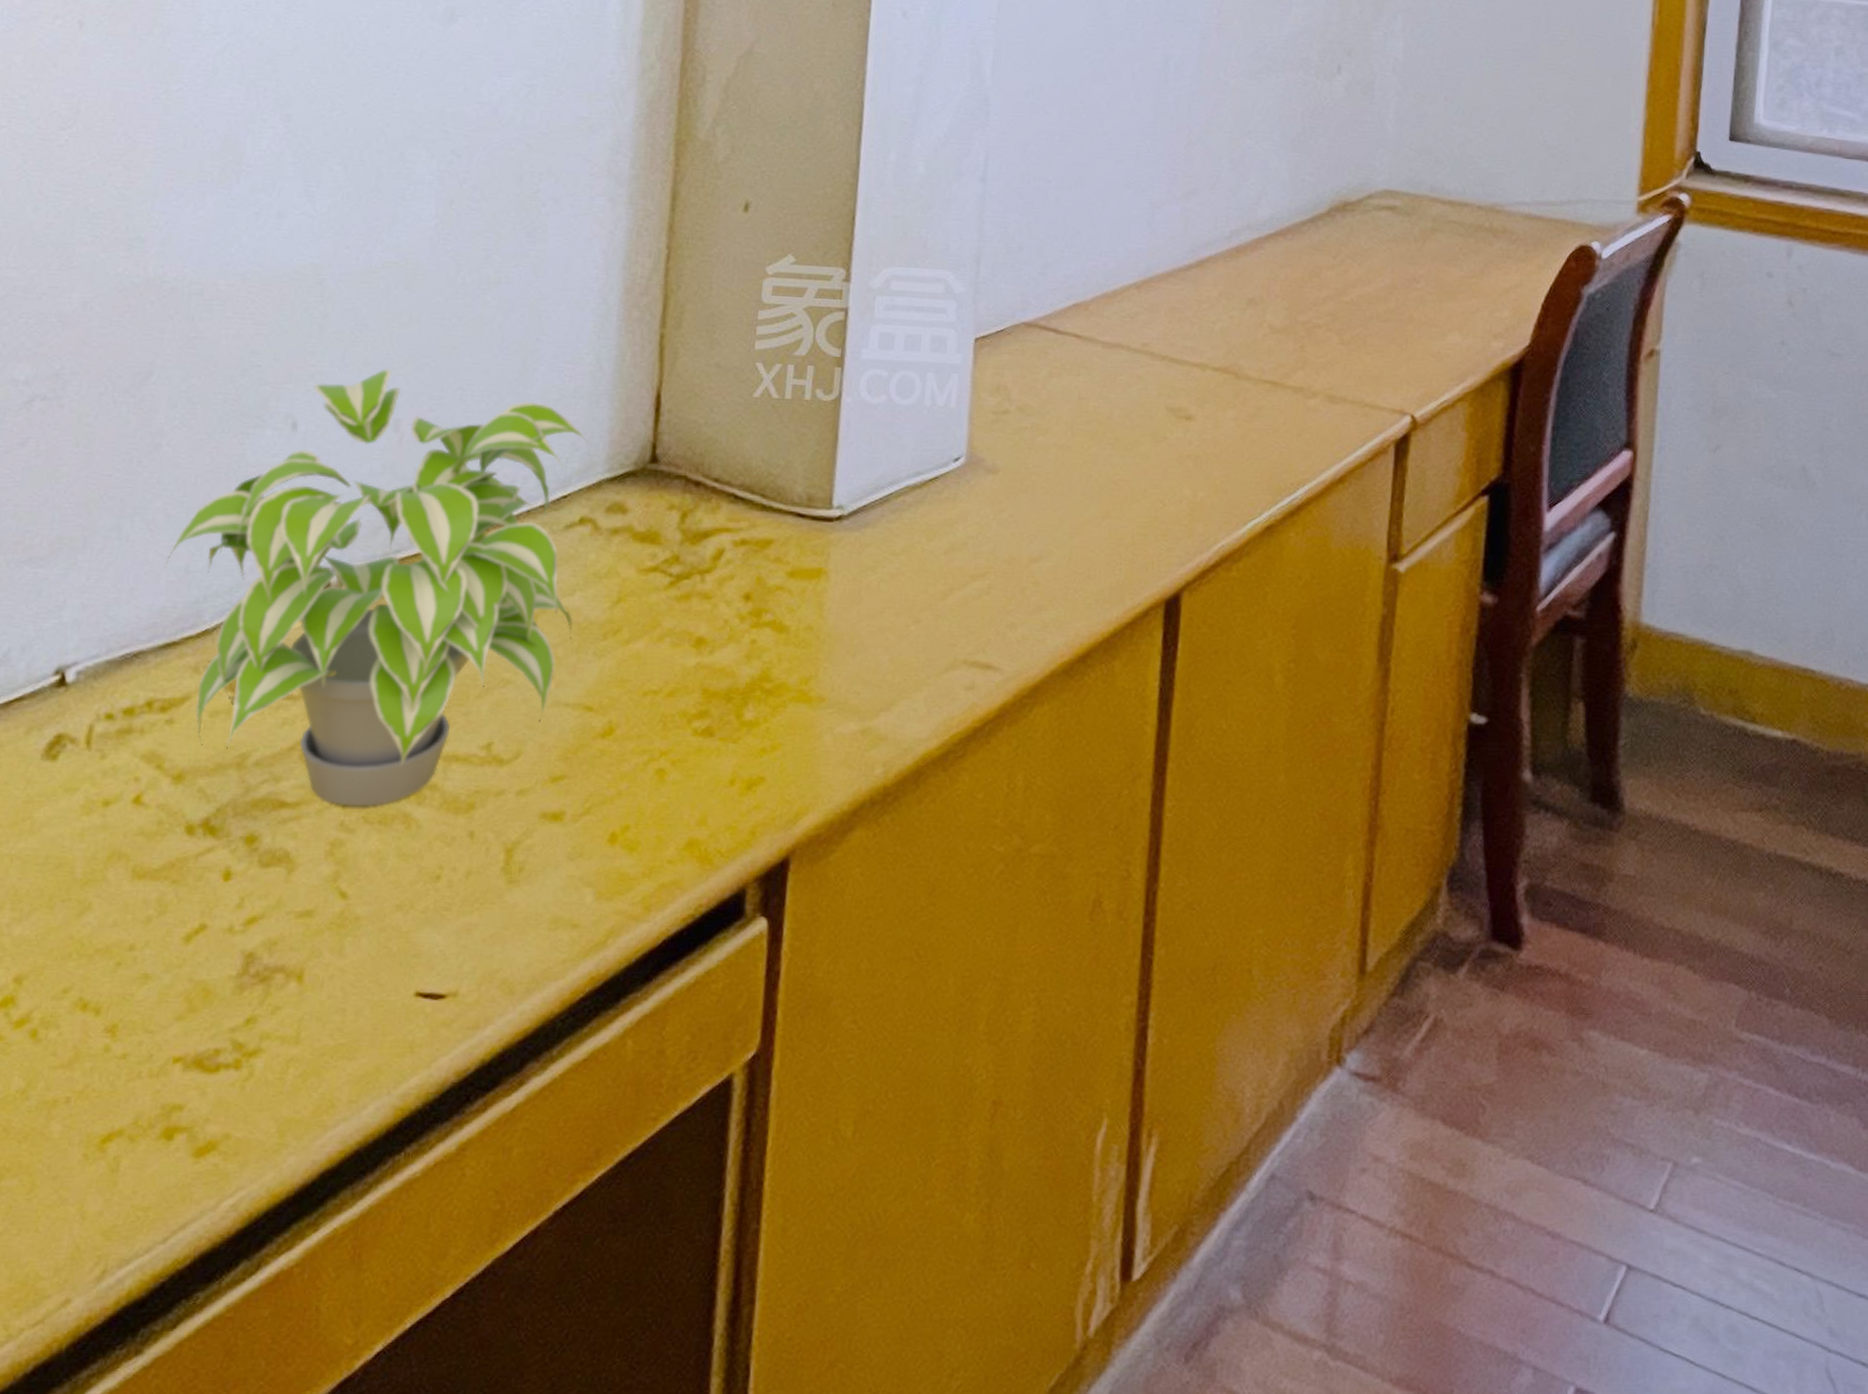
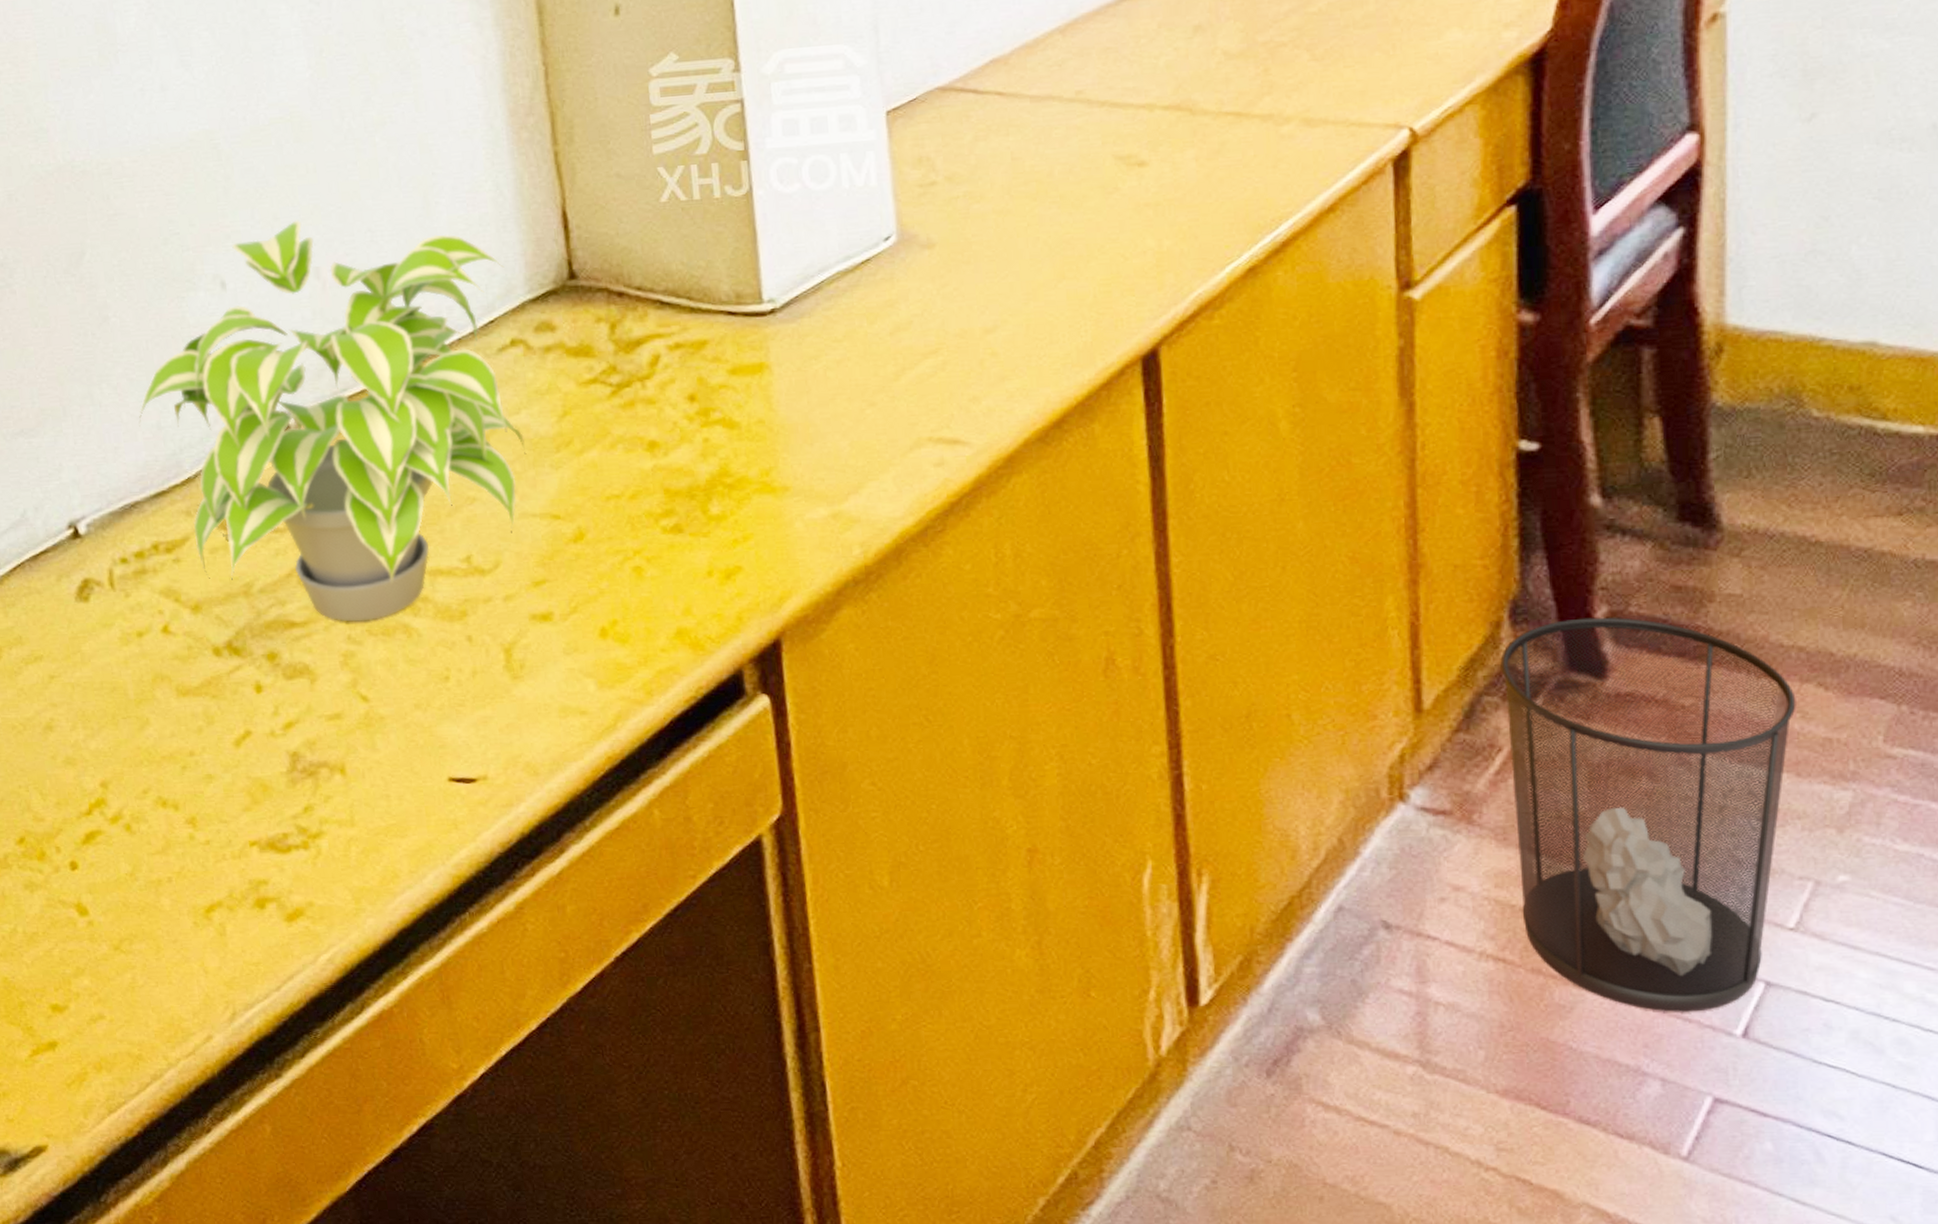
waste bin: none [1430,889,1670,1295] -> present [1500,617,1796,1012]

